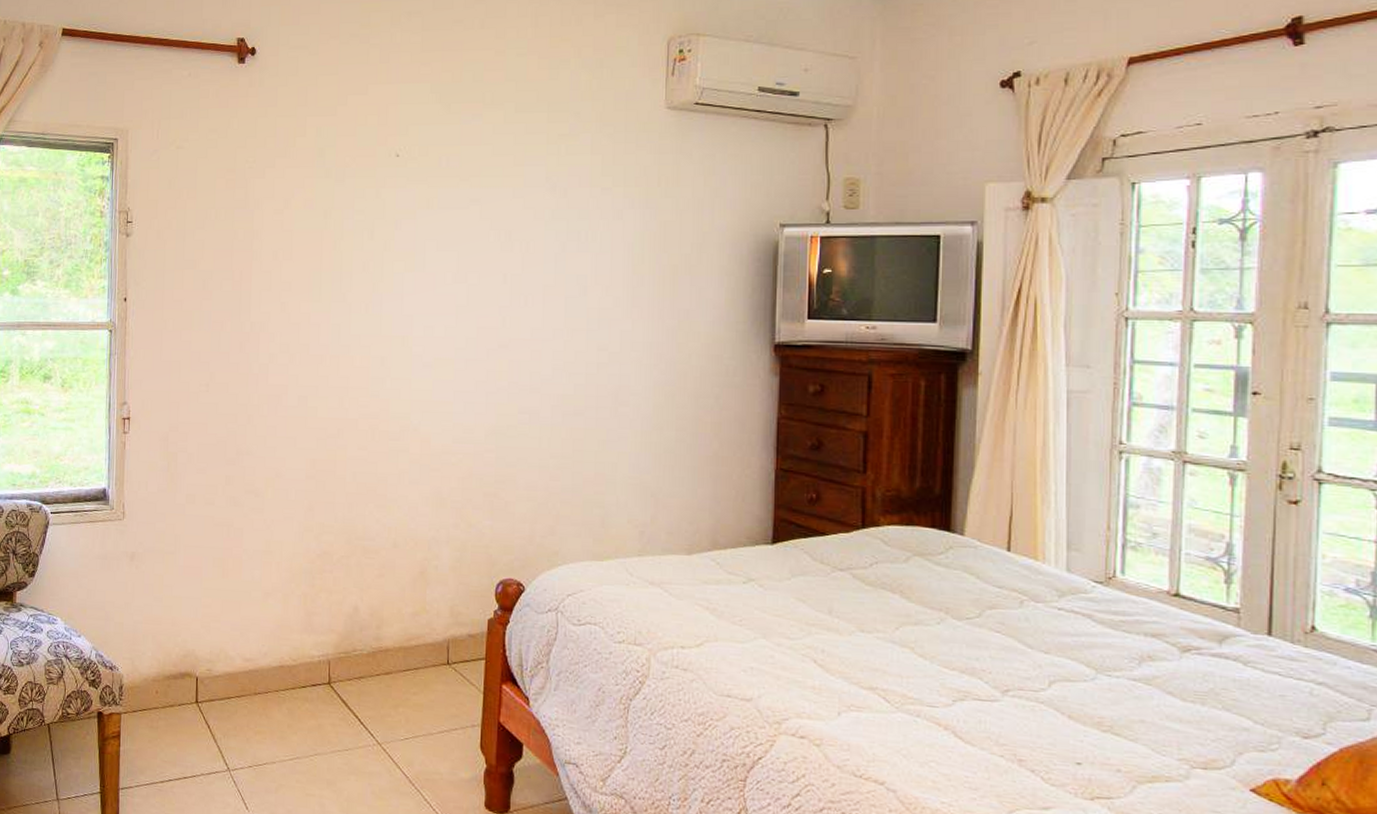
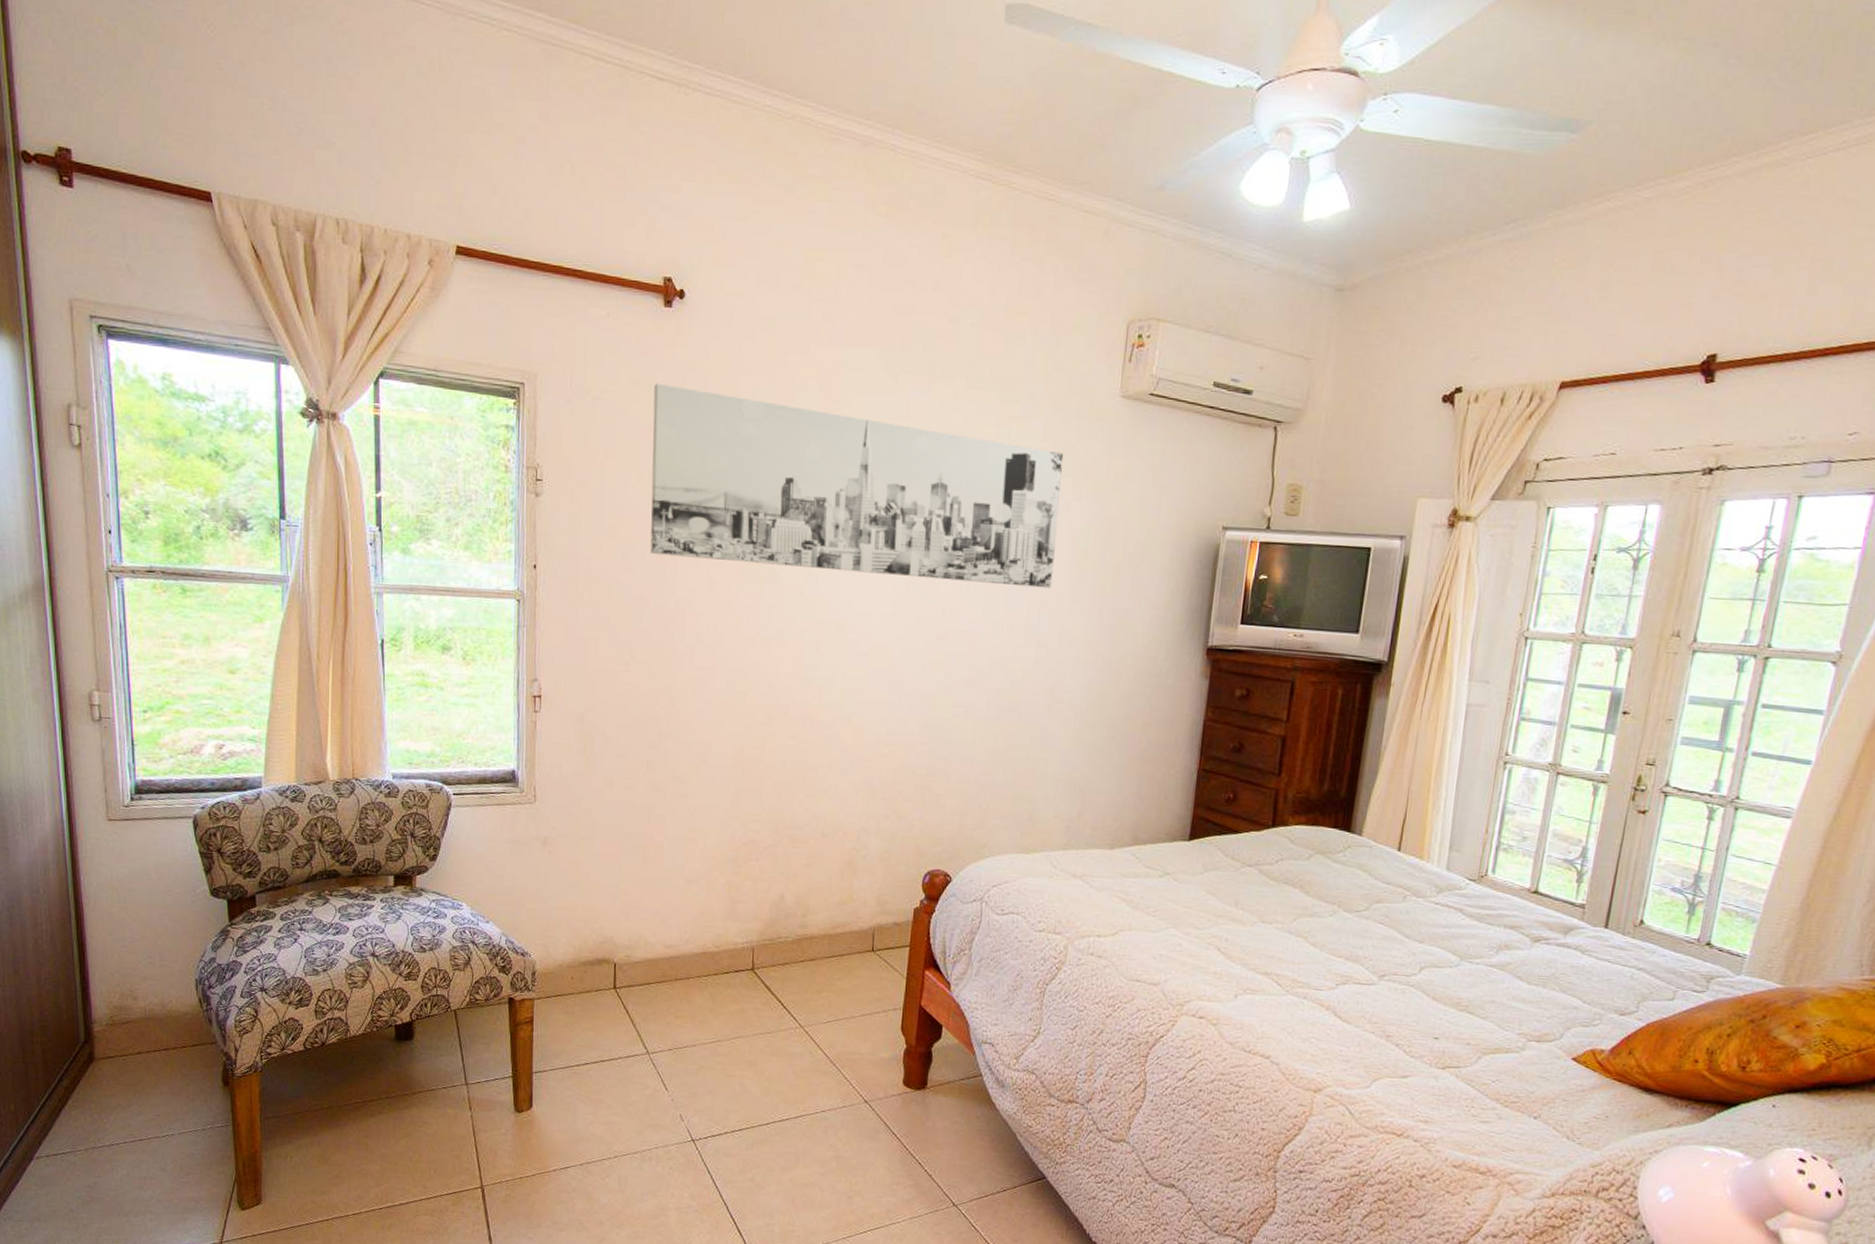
wall art: none [227,129,613,294] -> present [650,383,1063,588]

